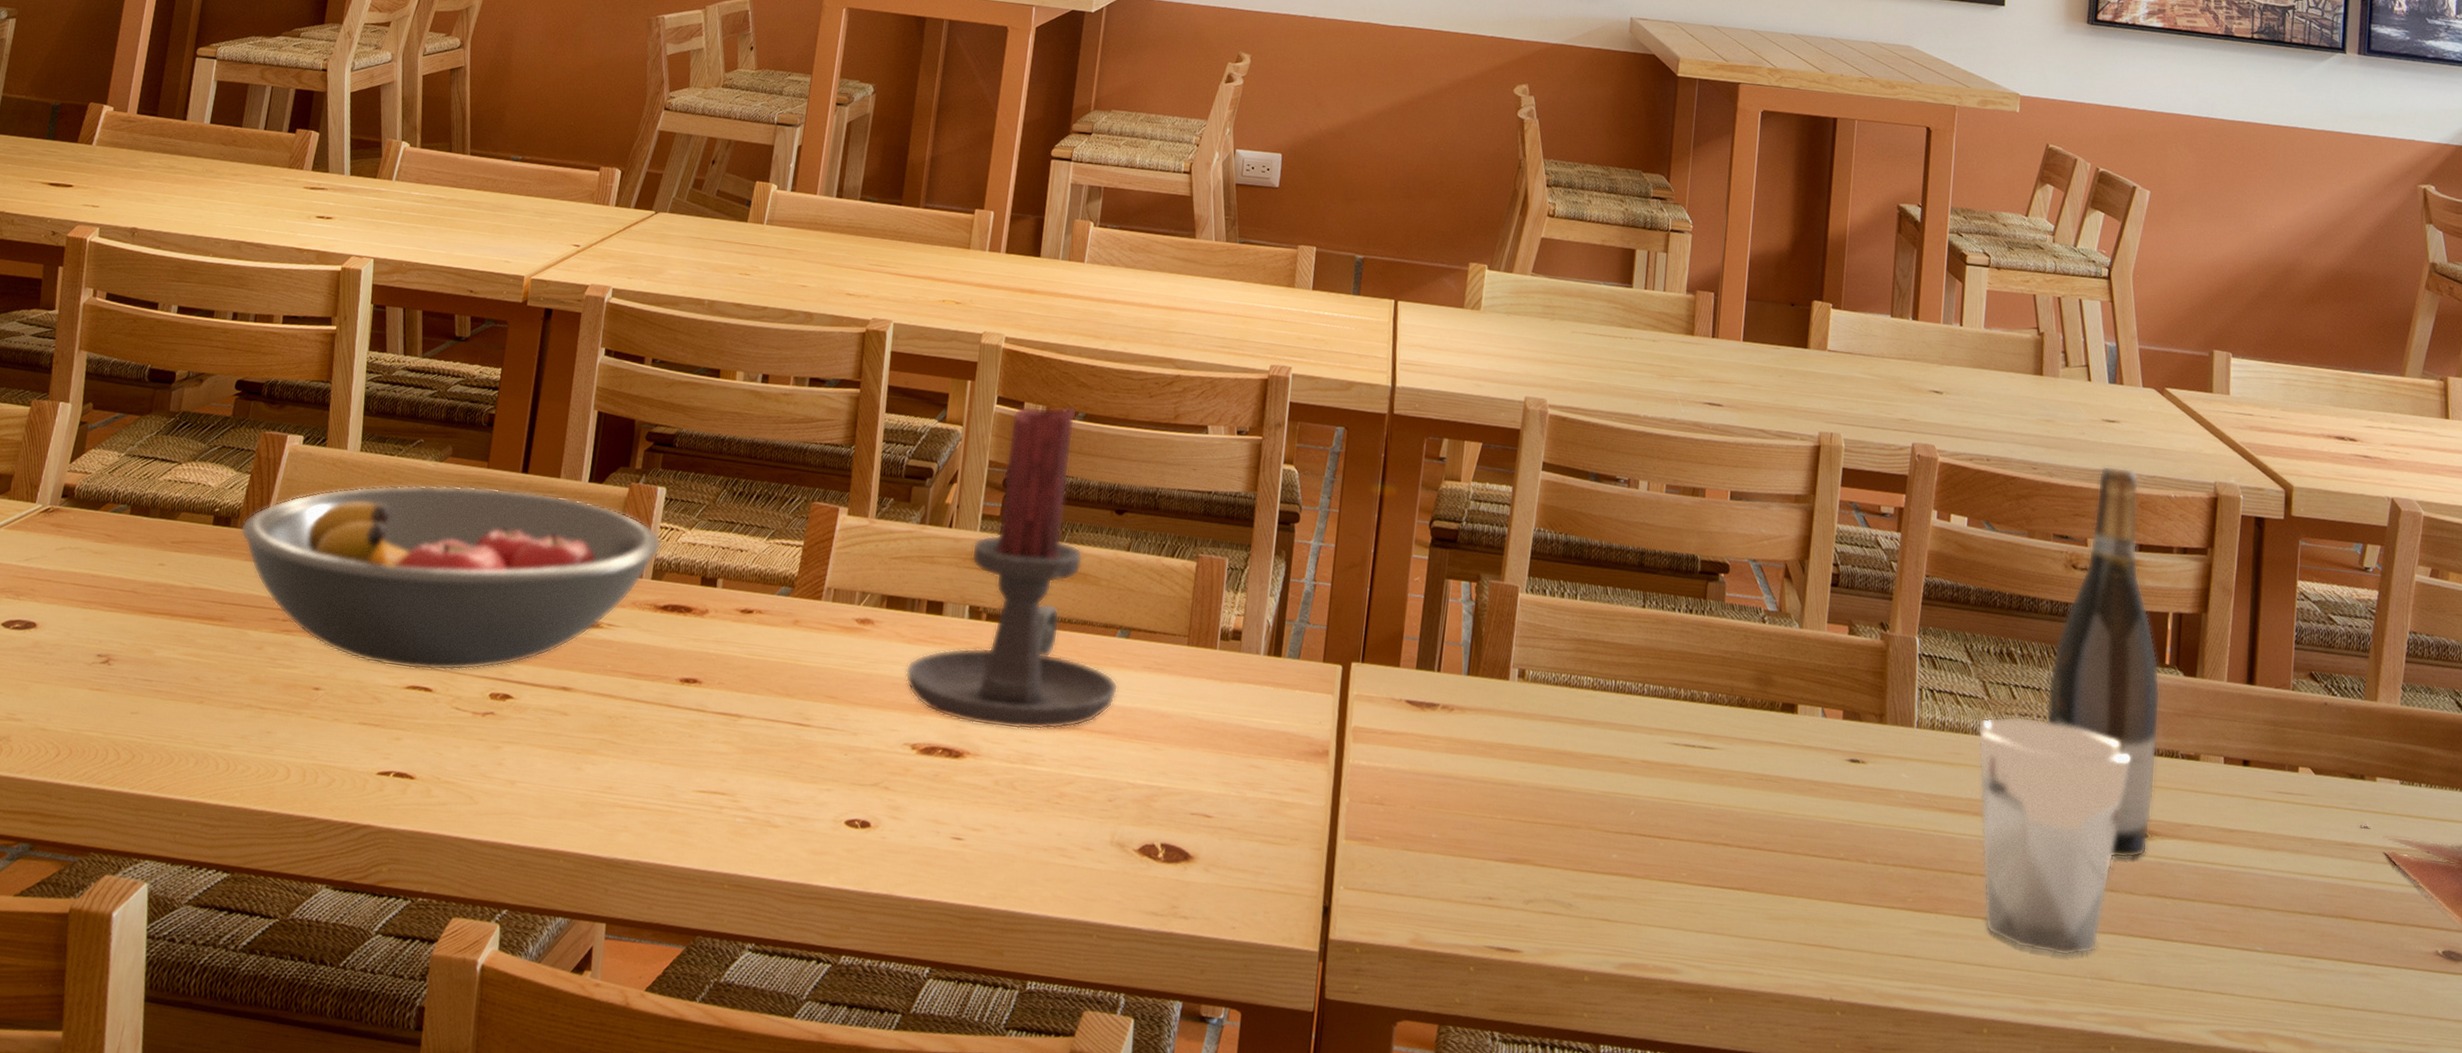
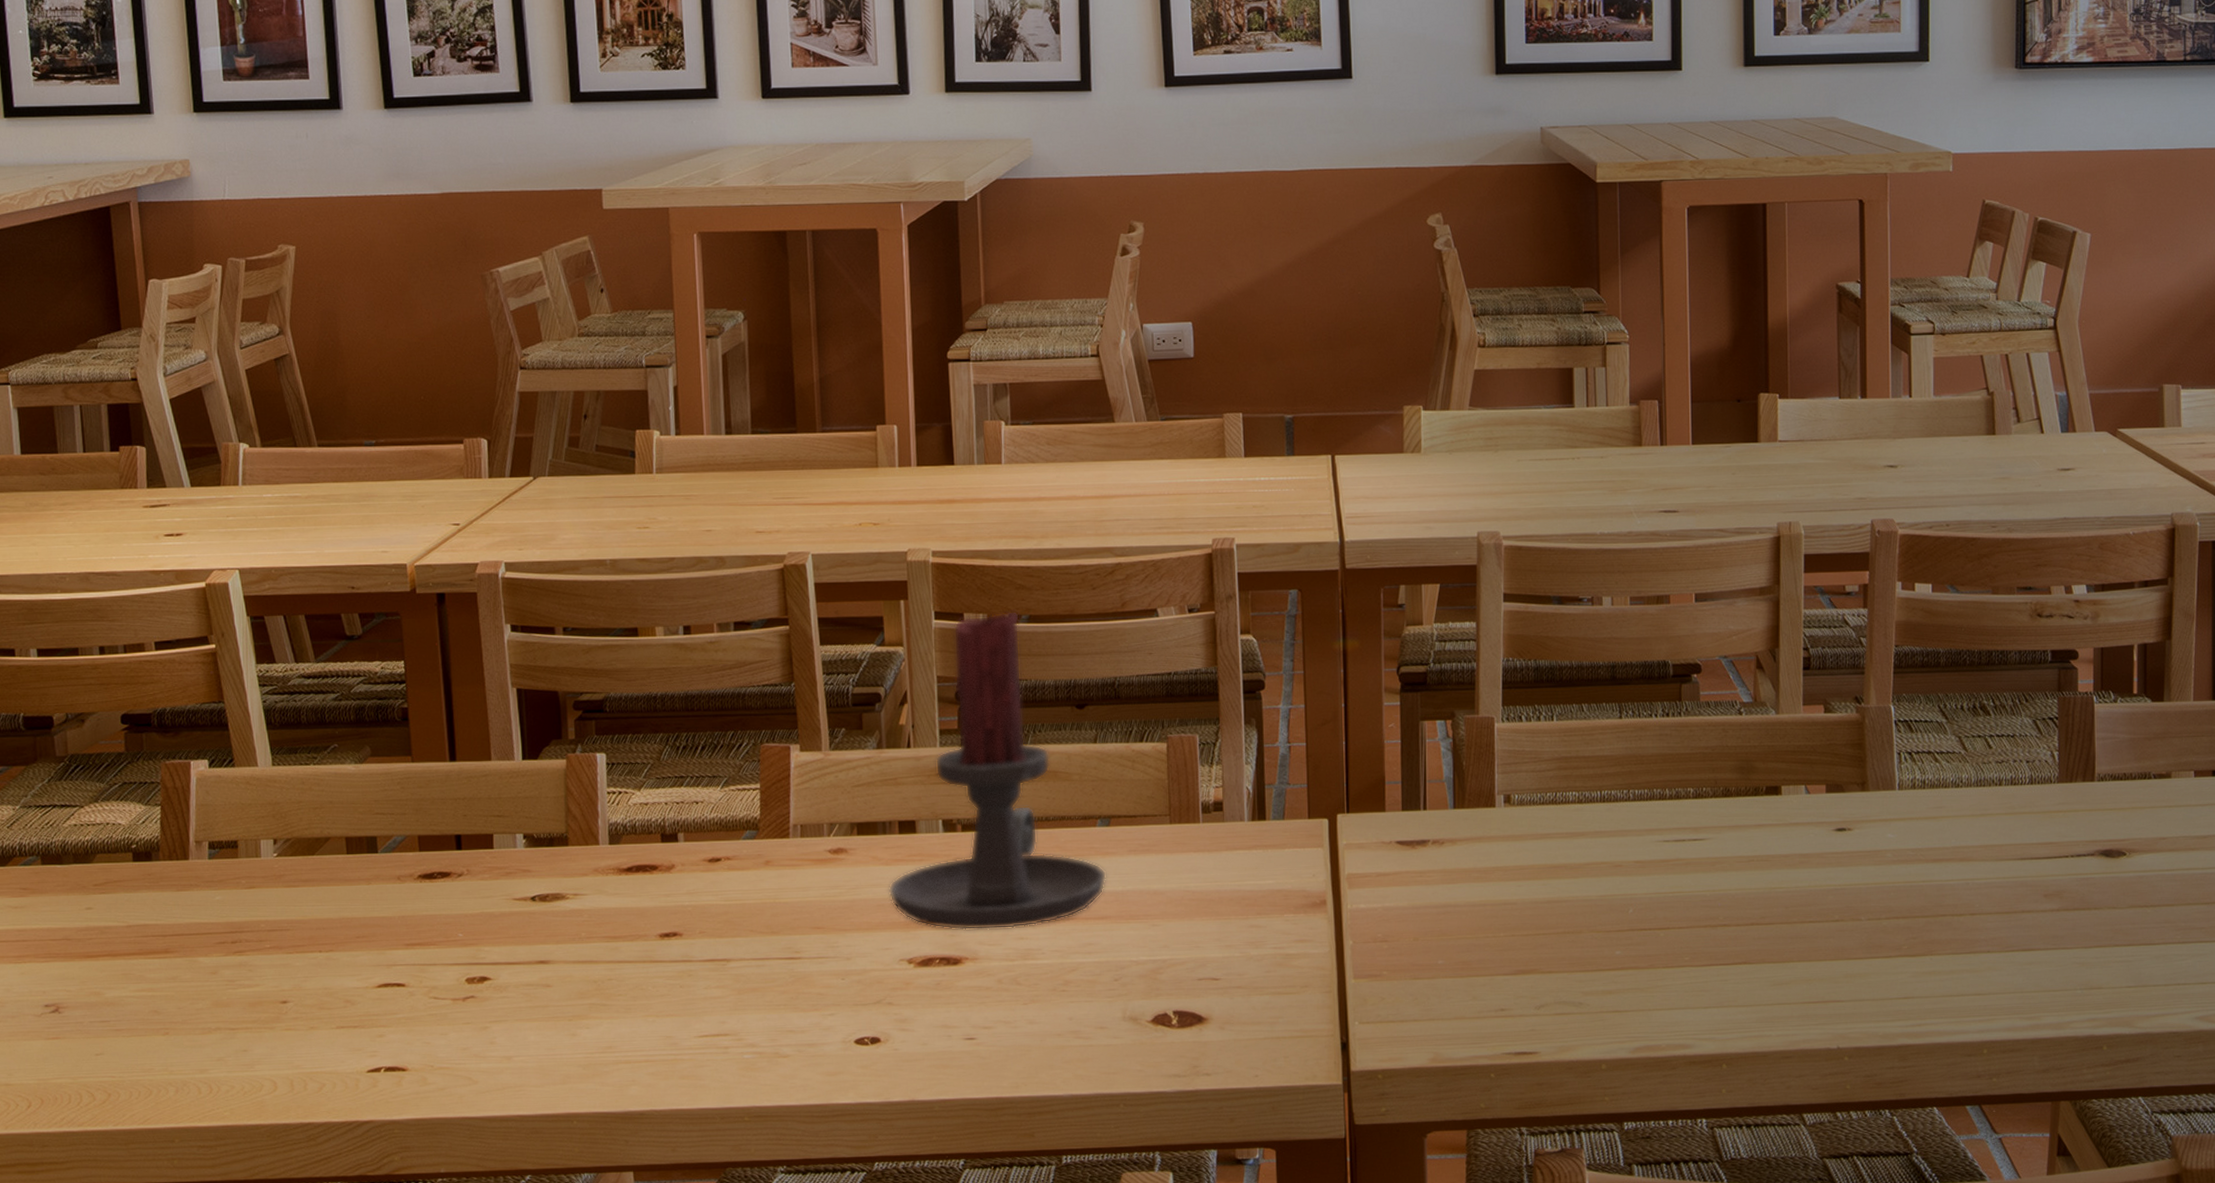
fruit bowl: present [240,485,662,671] -> none [164,778,612,969]
drinking glass: present [1977,715,2130,957] -> none [1957,763,2105,975]
wine bottle: present [2046,465,2161,859] -> none [2022,512,2131,878]

